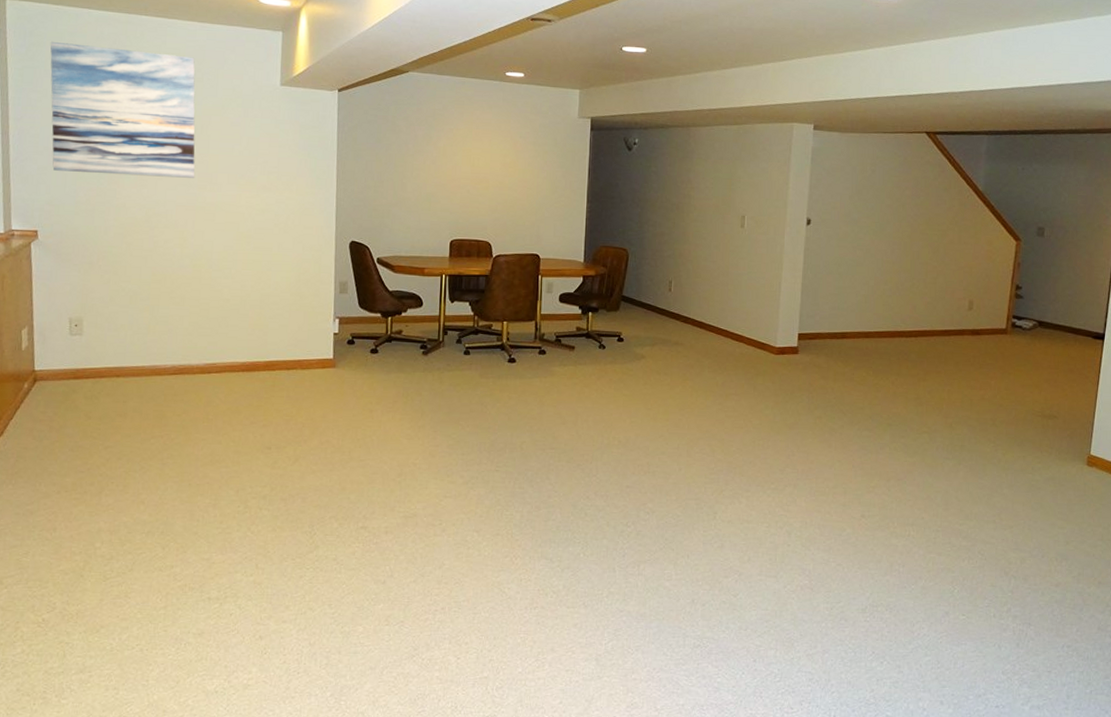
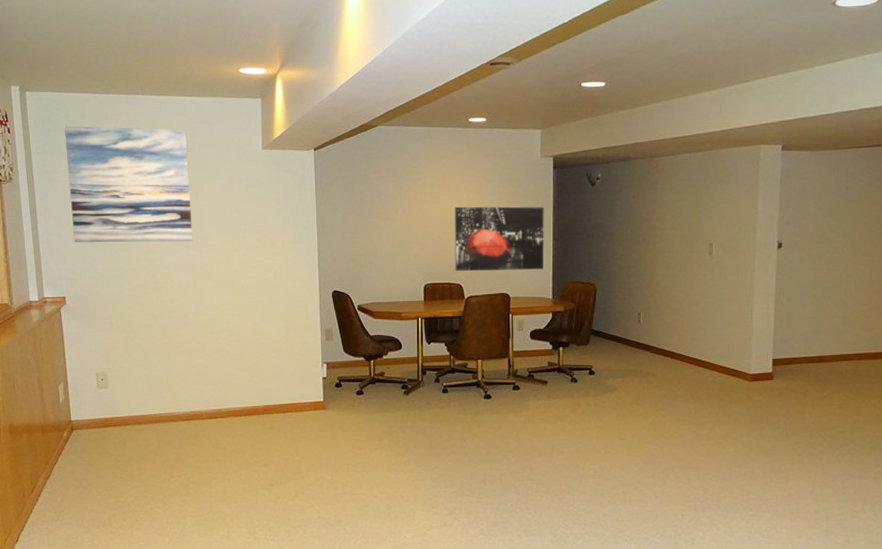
wall art: none [484,161,579,232] -> present [454,206,544,272]

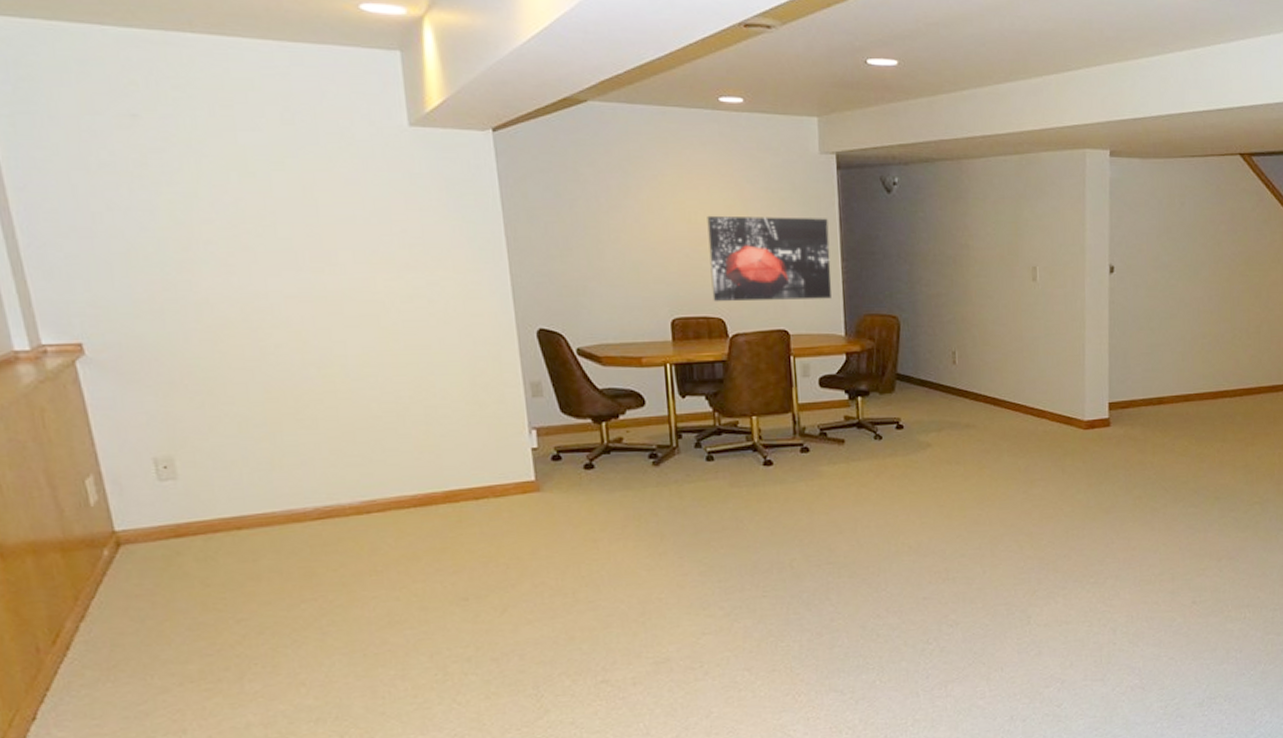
wall art: present [65,126,193,243] -> none [50,73,305,260]

